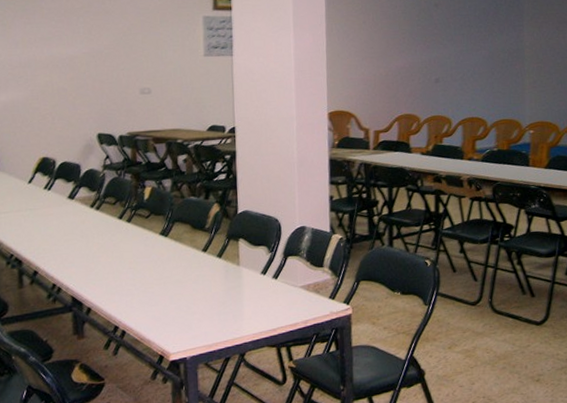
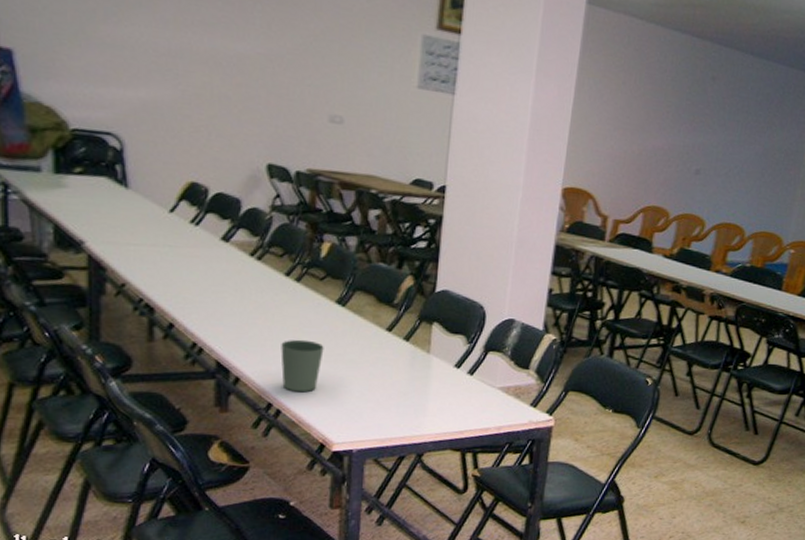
dixie cup: none [120,268,155,314] -> present [280,339,324,393]

